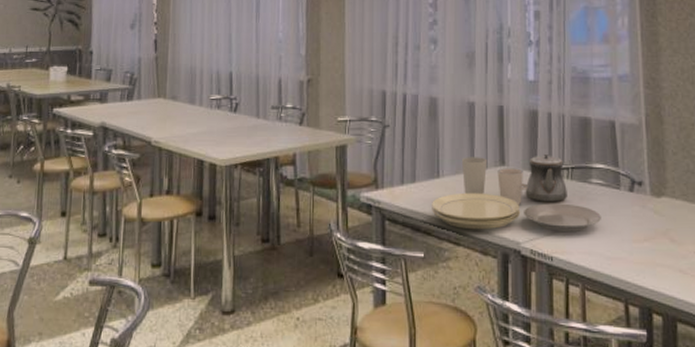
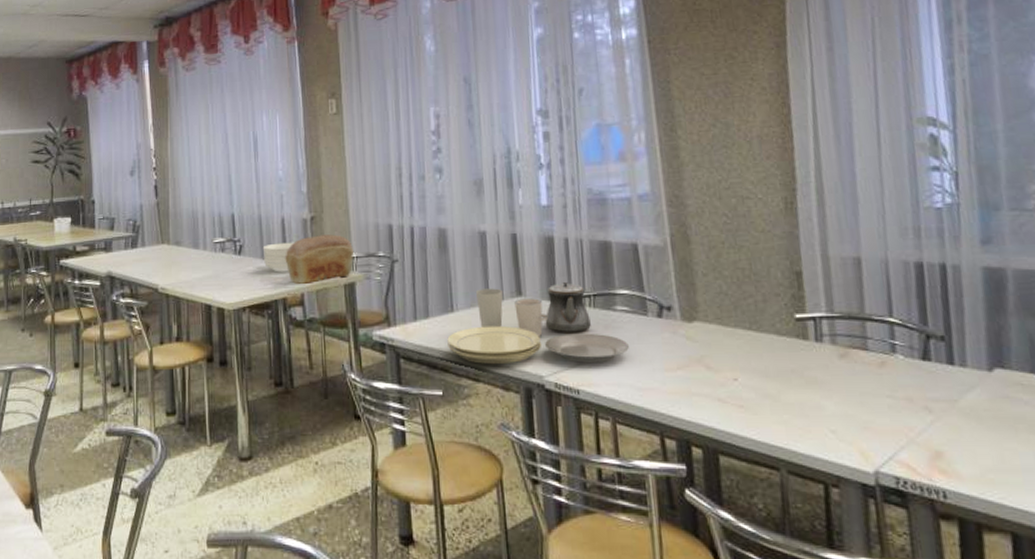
bowl: none [258,103,289,132] -> present [262,242,293,272]
bread: none [279,97,347,144] -> present [285,234,353,284]

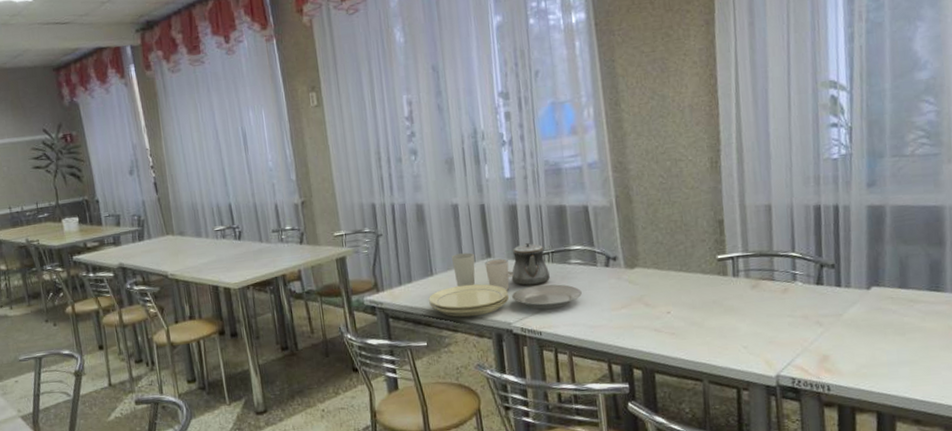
bowl: present [262,242,293,272] -> none [260,225,288,253]
bread: present [285,234,353,284] -> none [281,216,343,262]

